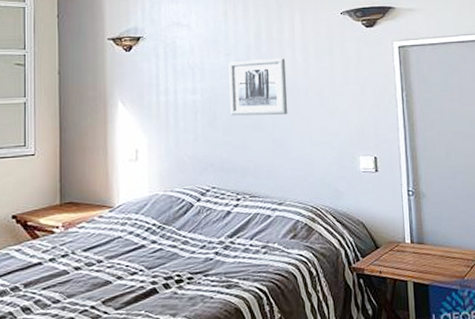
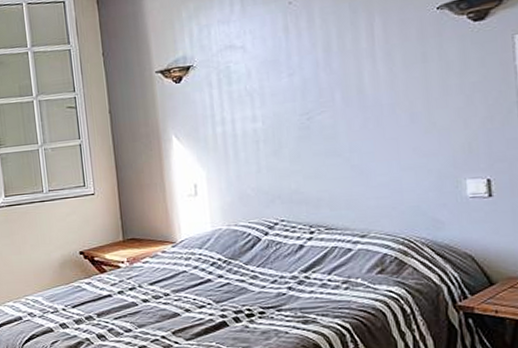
wall art: present [228,58,288,116] -> none [292,71,369,143]

